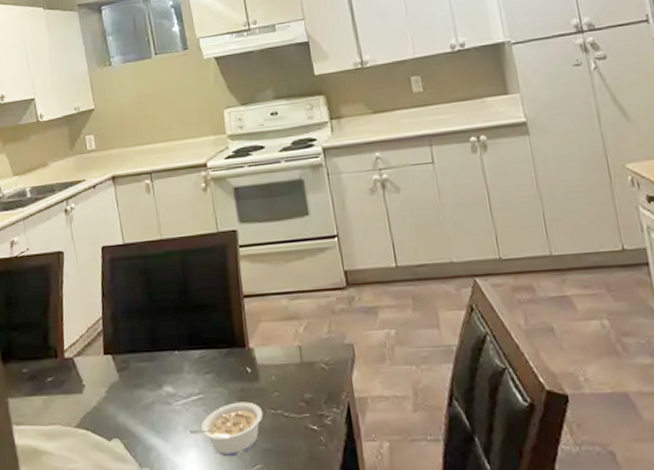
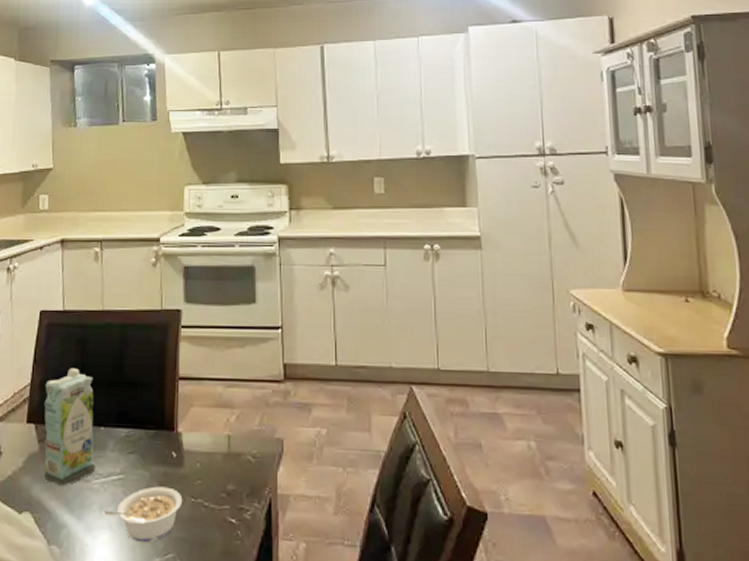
juice carton: none [116,298,176,411] -> present [44,368,97,486]

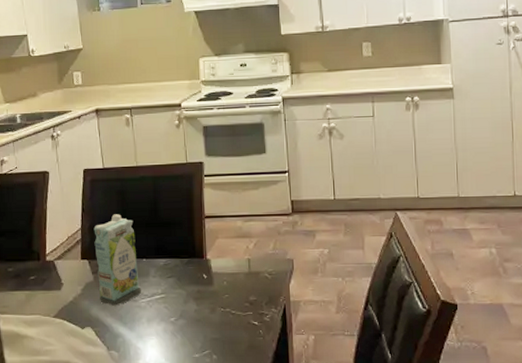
legume: present [103,486,183,543] -> none [150,301,214,344]

